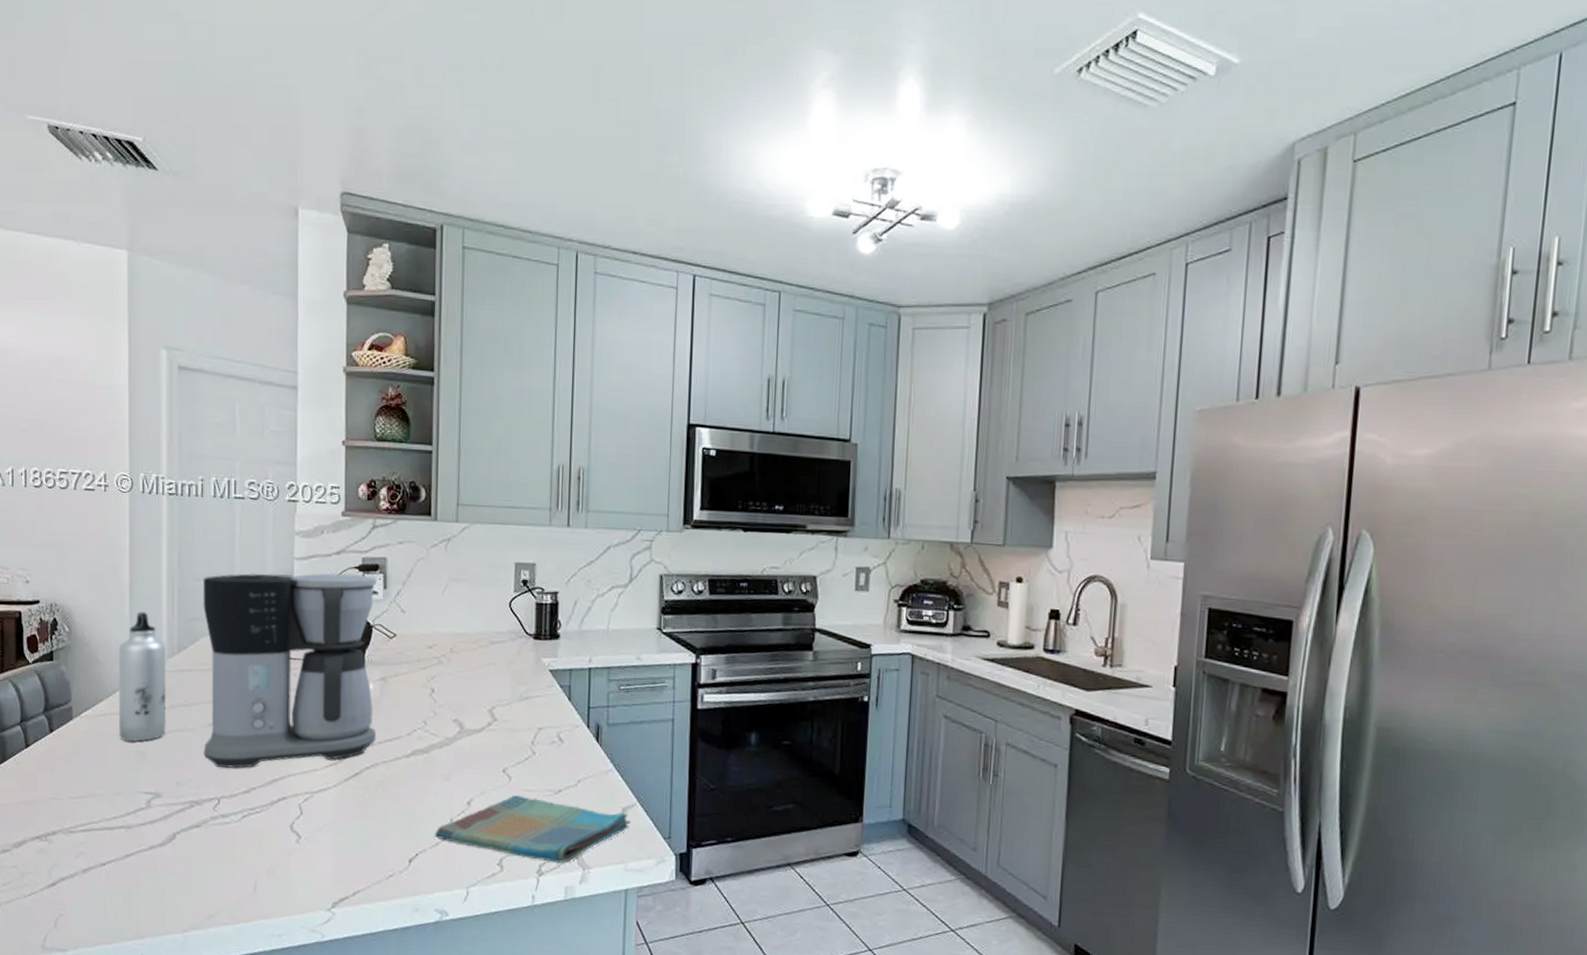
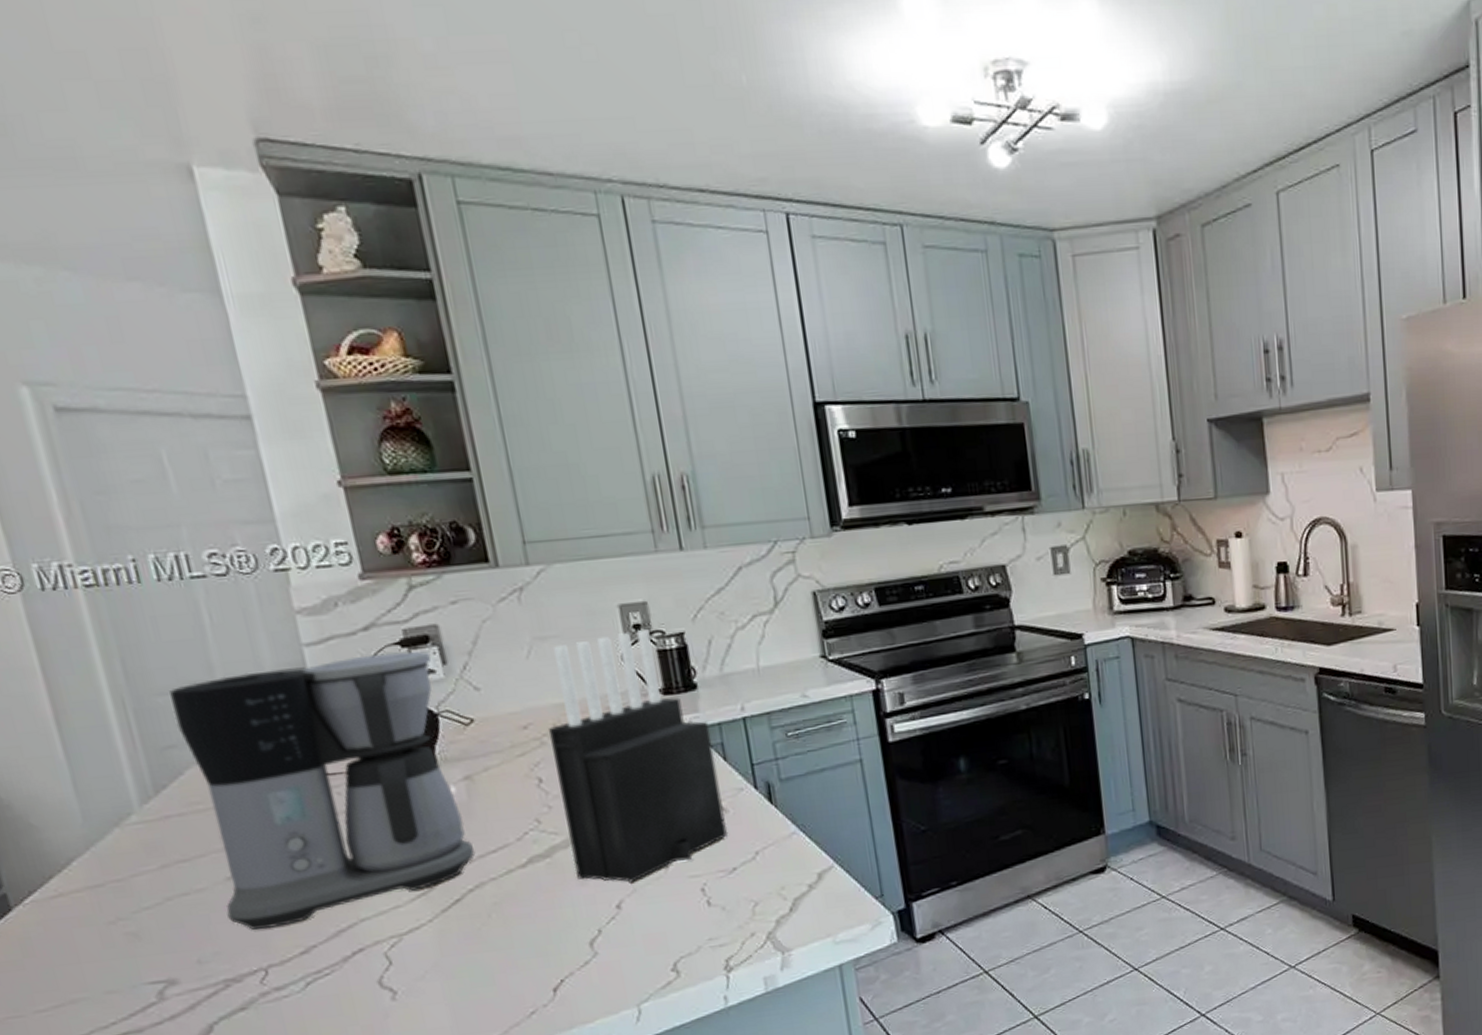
water bottle: present [118,612,166,742] -> none [60,750,164,923]
dish towel: present [434,794,631,863] -> none [580,879,831,957]
knife block: none [443,585,563,786] -> present [549,629,729,882]

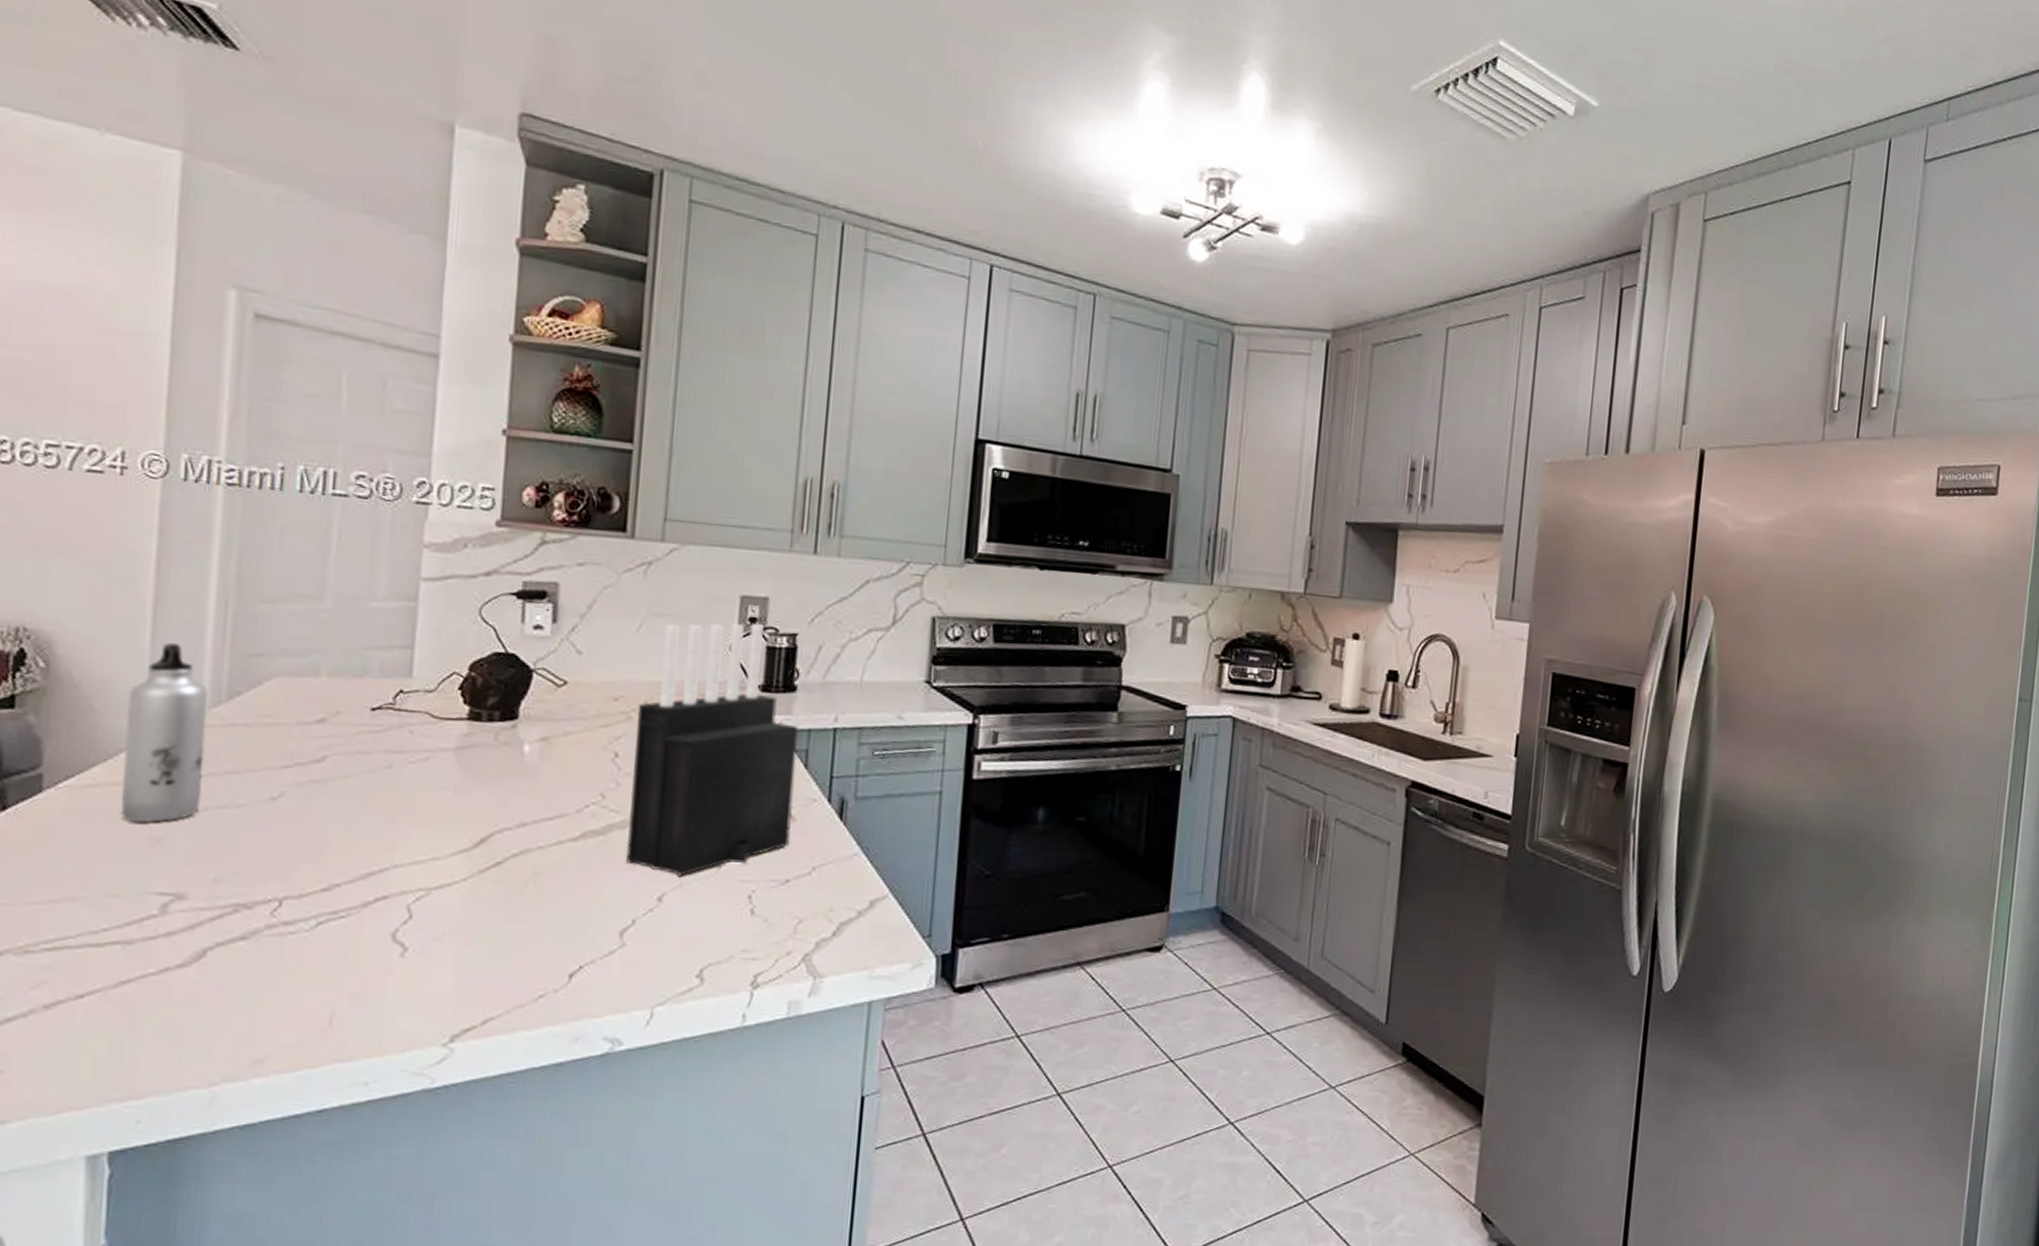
water bottle: none [60,750,164,923] -> present [120,643,208,823]
coffee maker: present [169,651,476,930] -> none [259,596,542,859]

